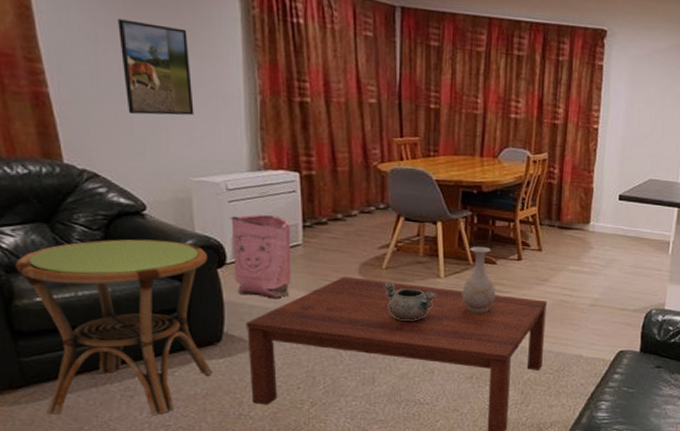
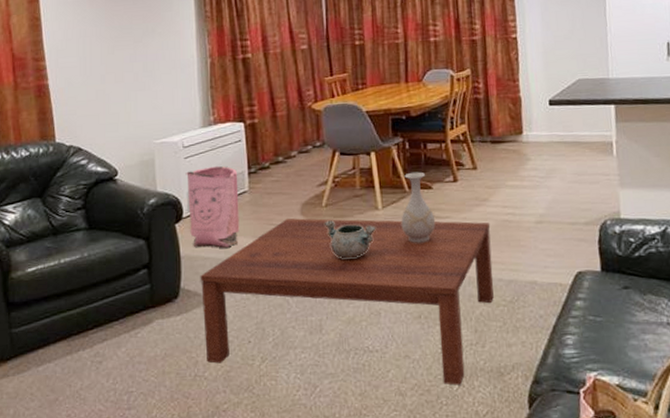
side table: present [15,239,213,415] -> none [14,201,171,386]
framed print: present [118,19,194,116] -> none [101,13,157,91]

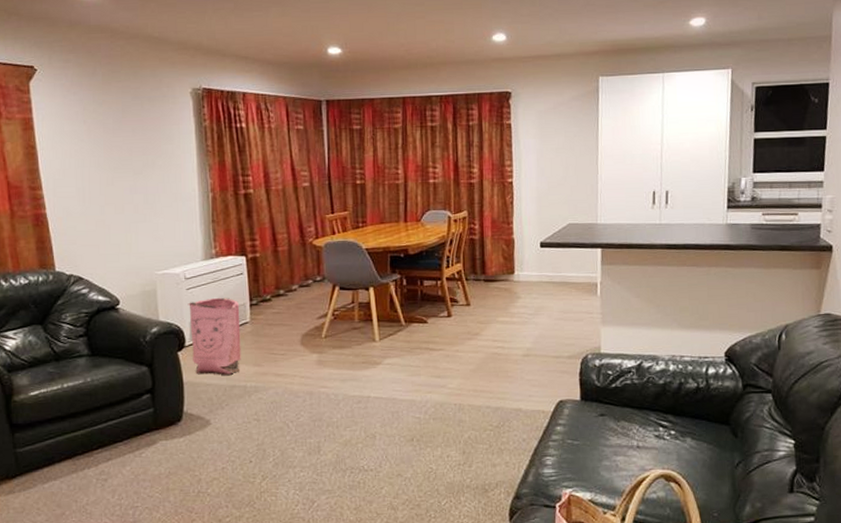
coffee table: present [200,218,494,385] -> none [202,348,482,501]
decorative bowl: present [323,220,376,259] -> none [323,350,373,387]
vase: present [401,171,435,243] -> none [397,307,429,373]

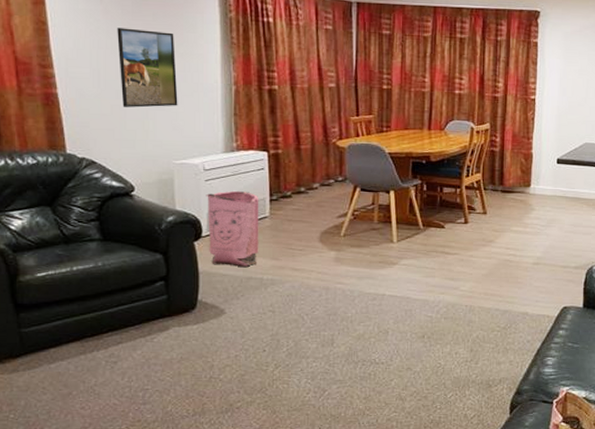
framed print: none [100,145,158,222] -> present [117,28,178,108]

